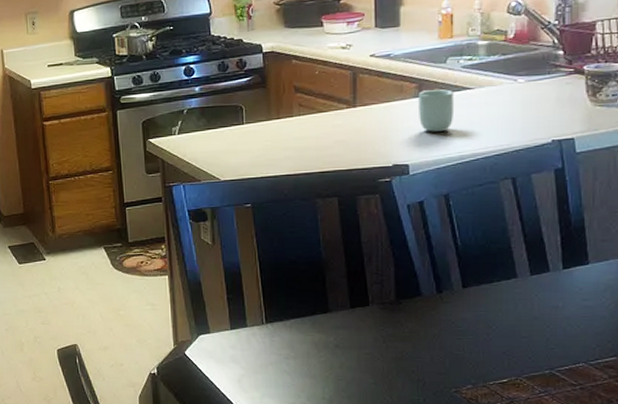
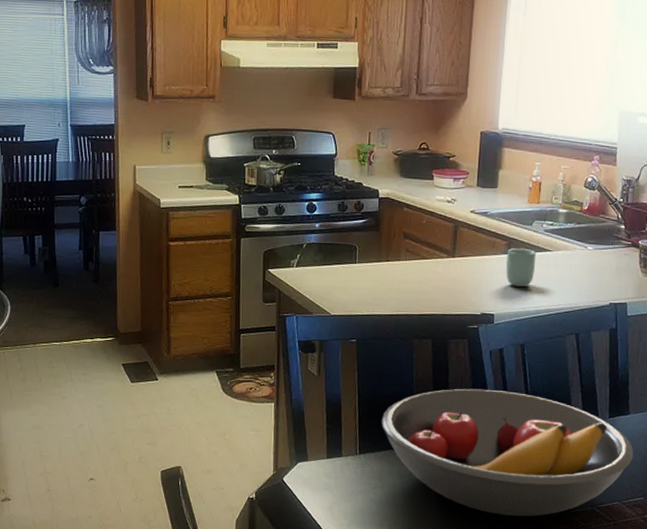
fruit bowl: none [287,246,599,384] -> present [381,388,634,517]

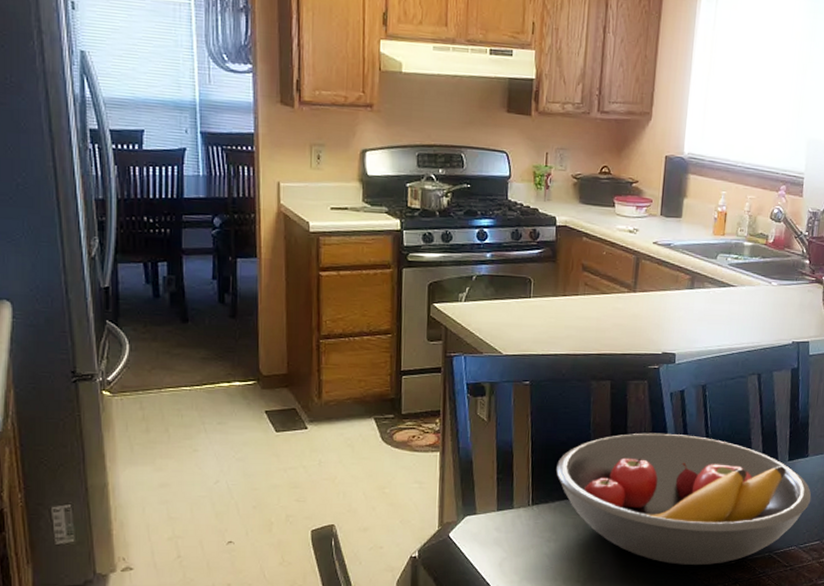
cup: present [505,248,537,287] -> none [688,283,721,325]

